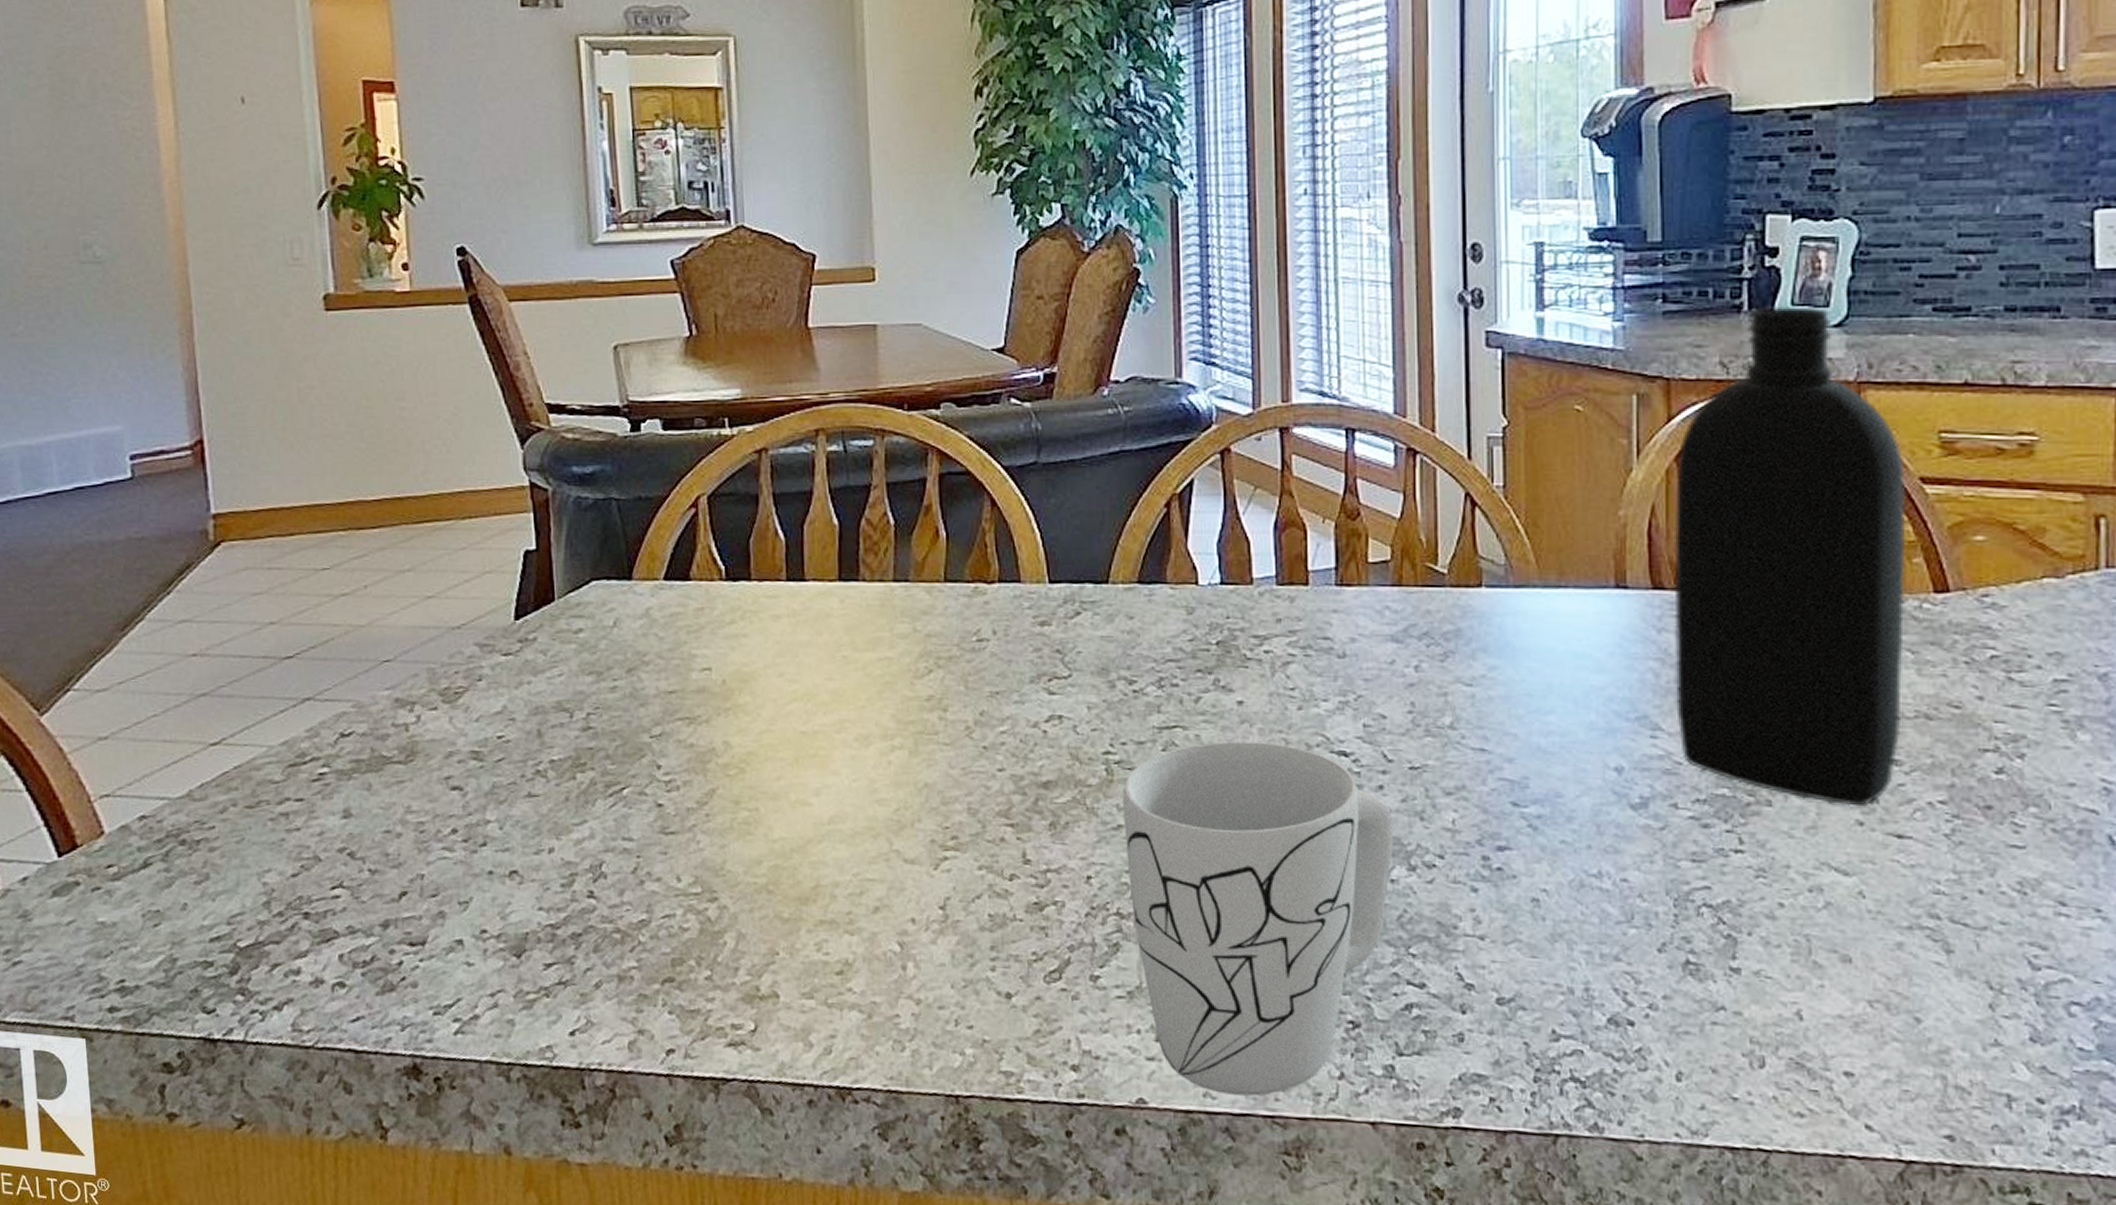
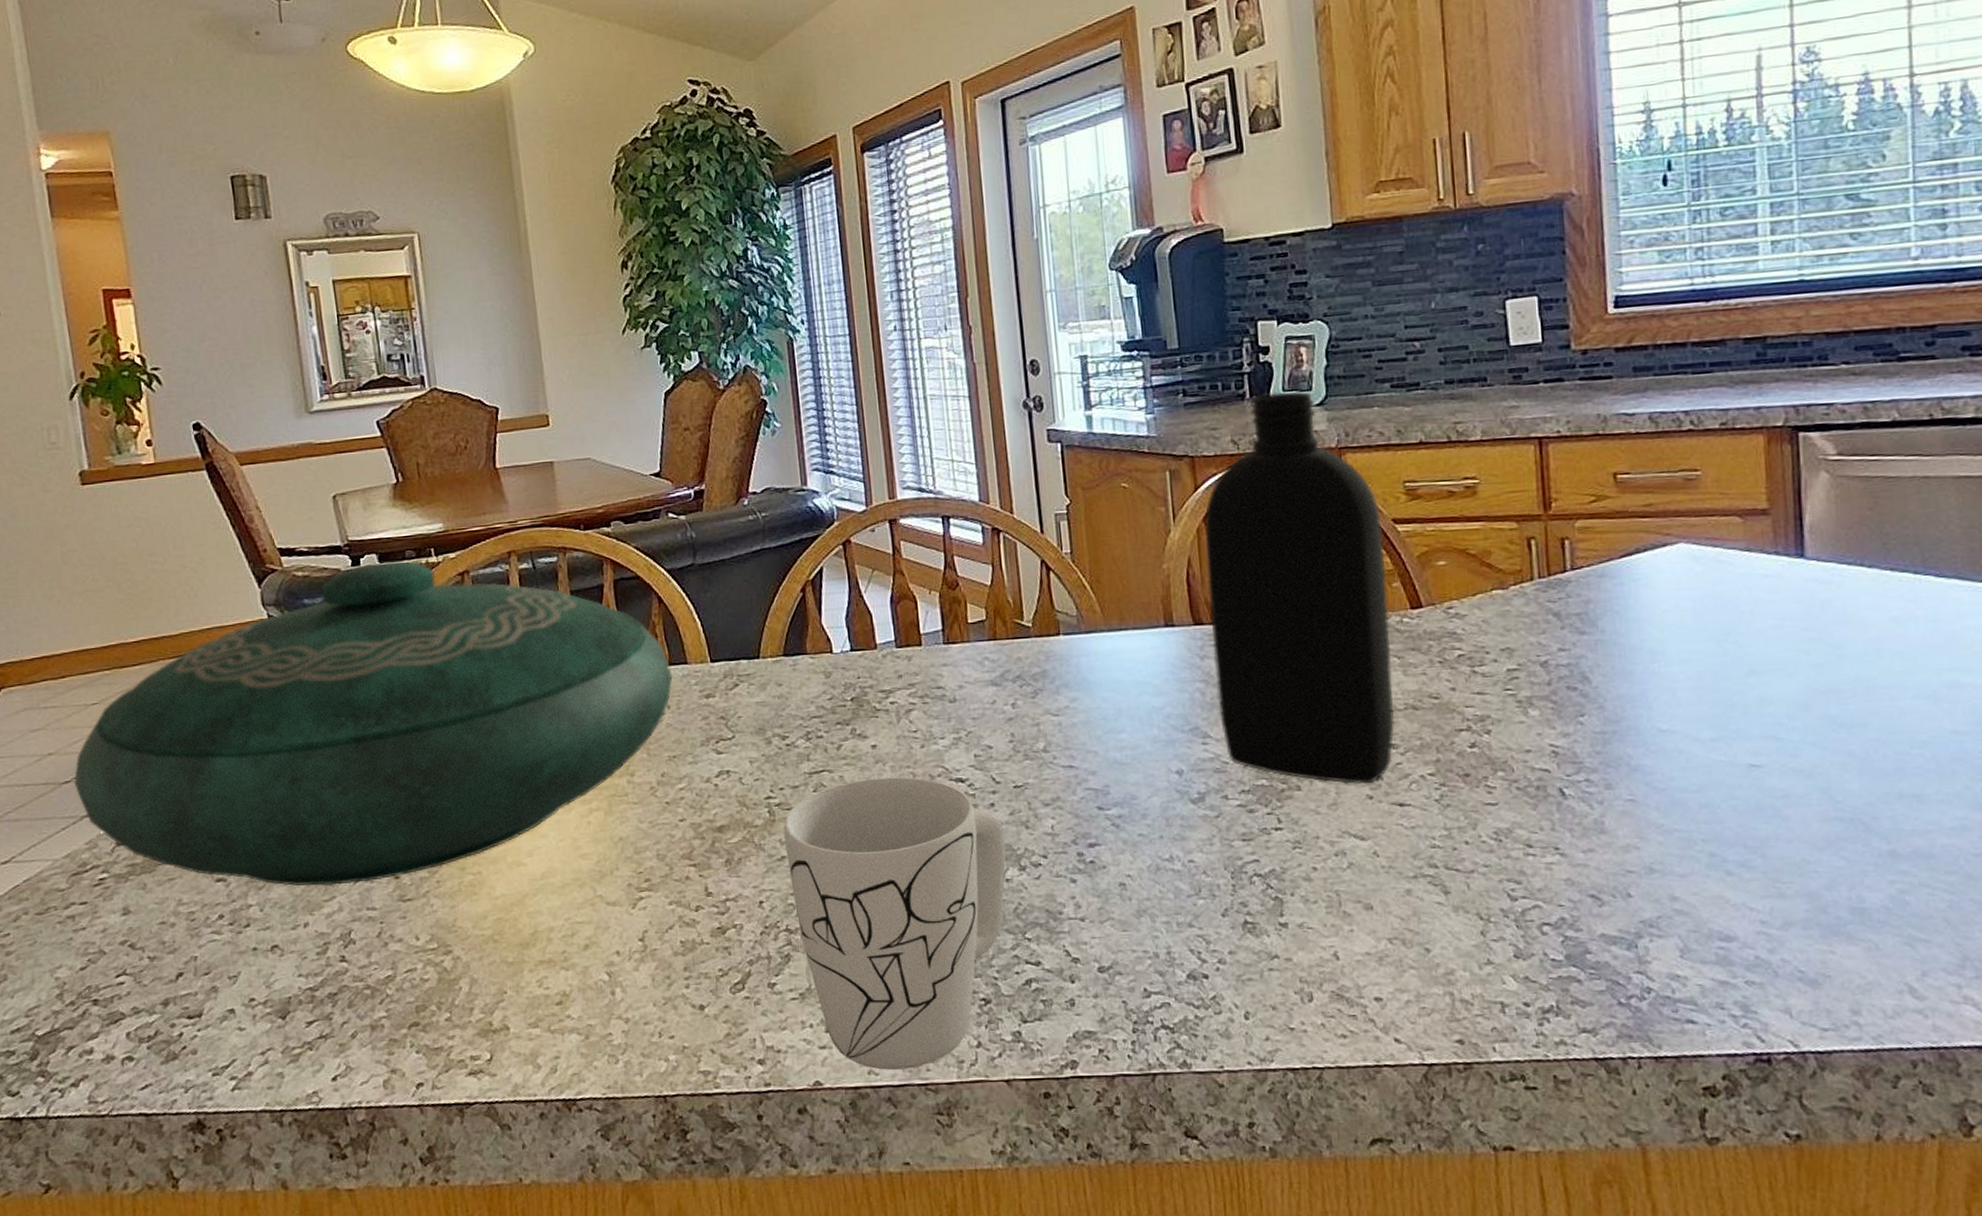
decorative bowl: none [297,429,1002,808] -> present [74,561,673,886]

